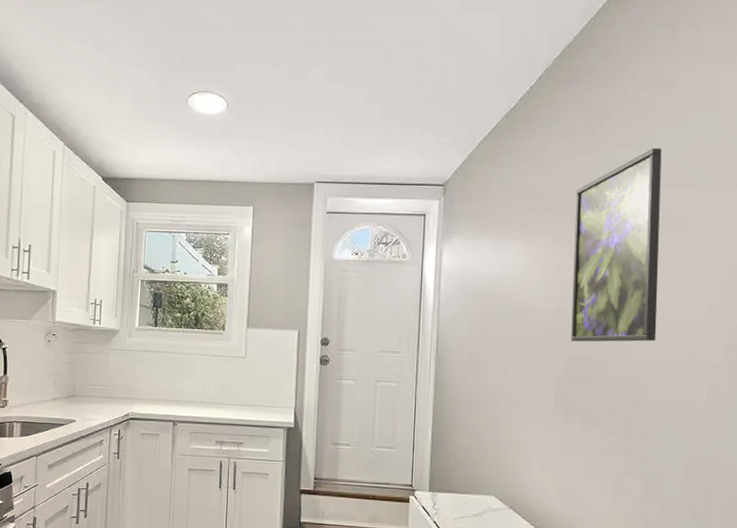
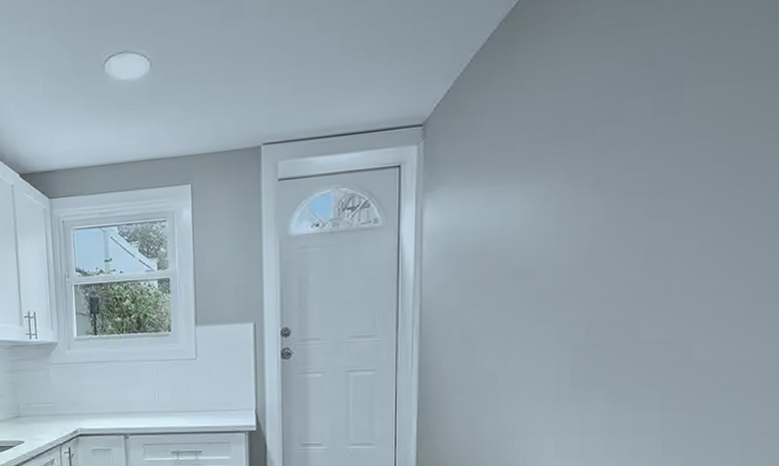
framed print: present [571,148,662,342] -> none [592,29,728,301]

